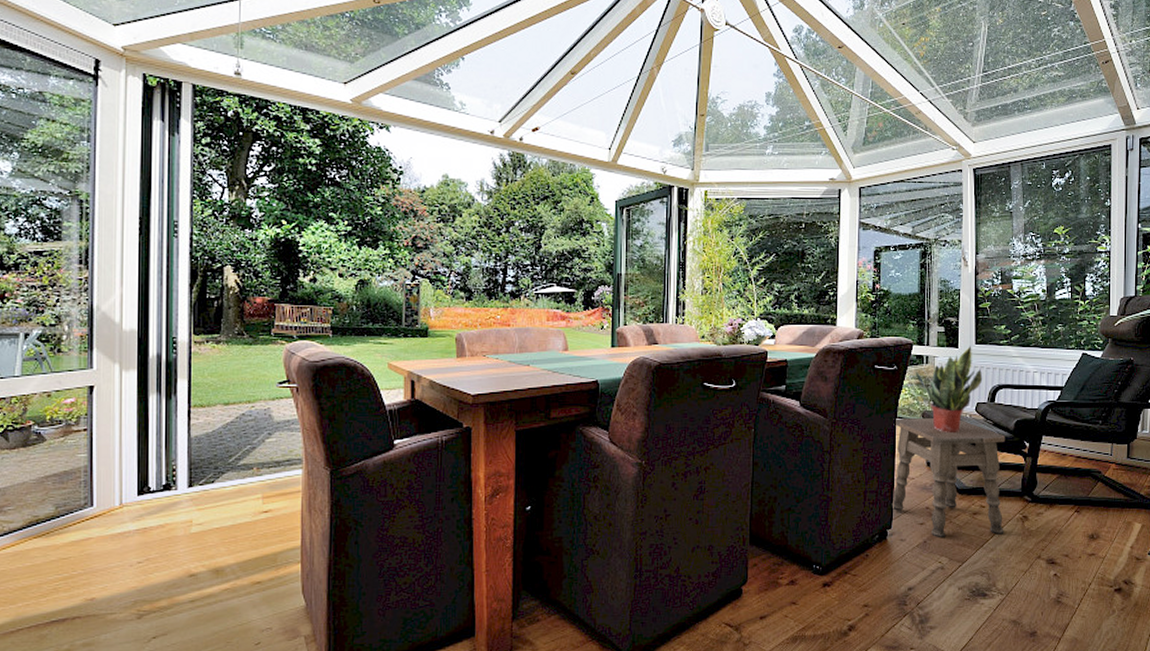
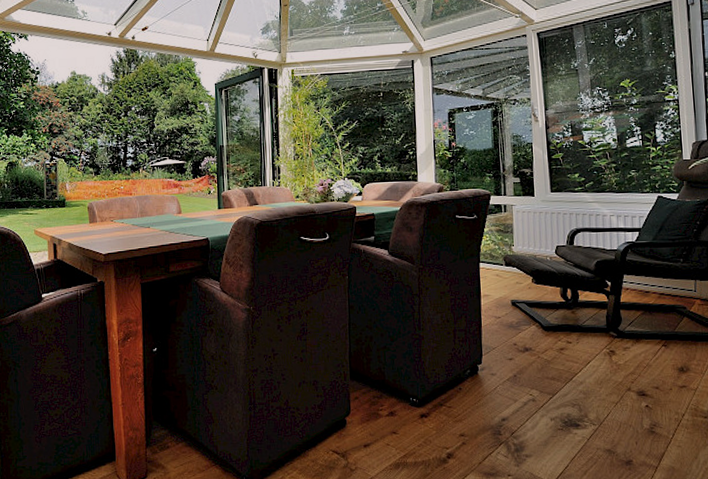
side table: present [892,417,1005,539] -> none [477,260,592,373]
potted plant: present [915,346,983,432] -> none [494,194,561,274]

